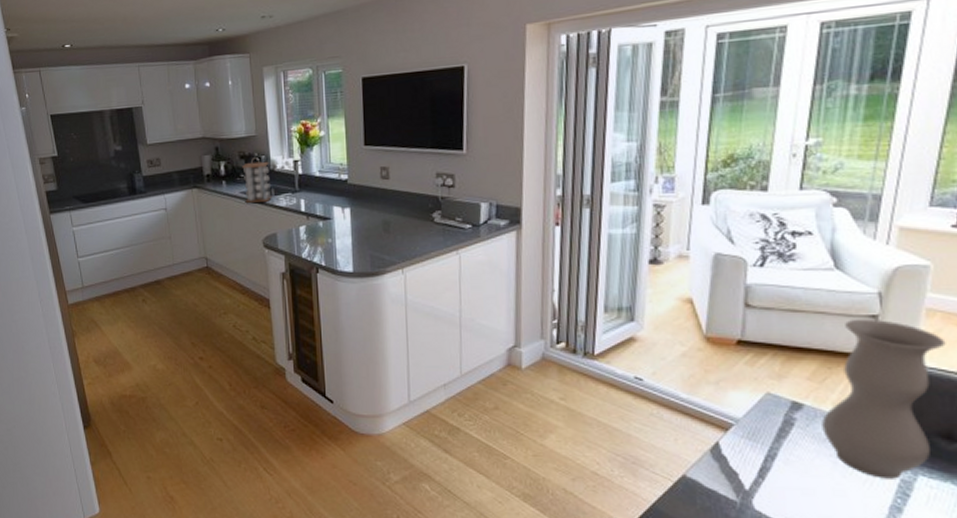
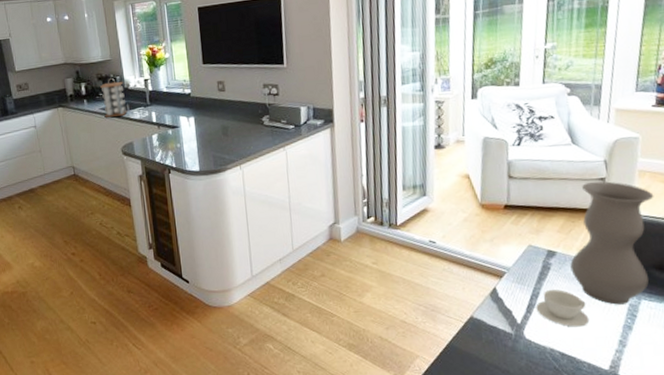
teacup: none [771,452,844,502] -> present [536,289,590,327]

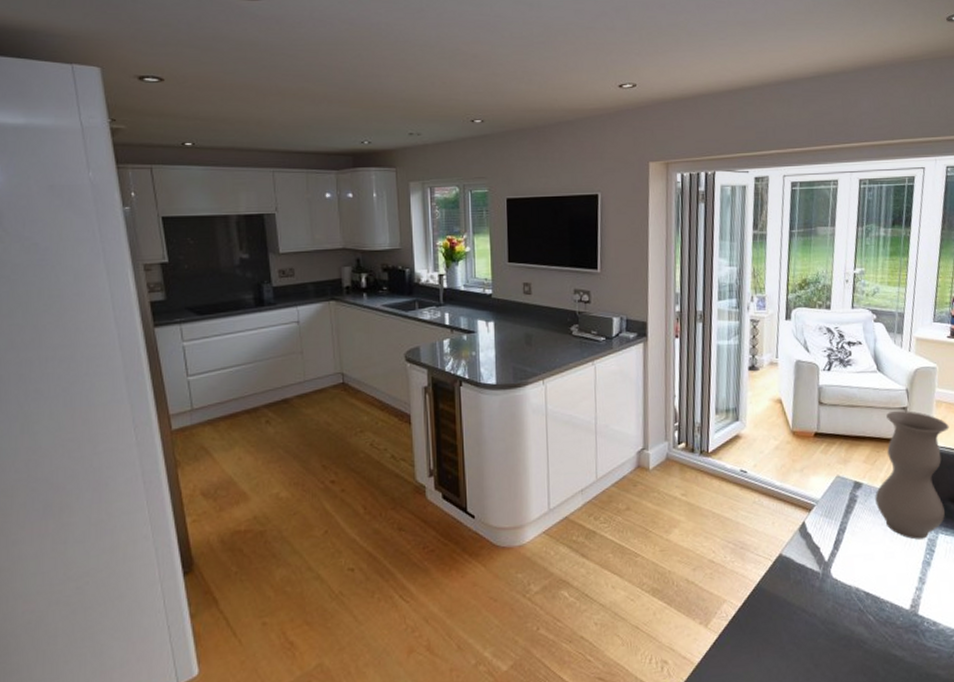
spice rack: present [100,78,128,118] -> none [385,270,416,317]
teacup: present [536,289,590,327] -> none [842,524,892,564]

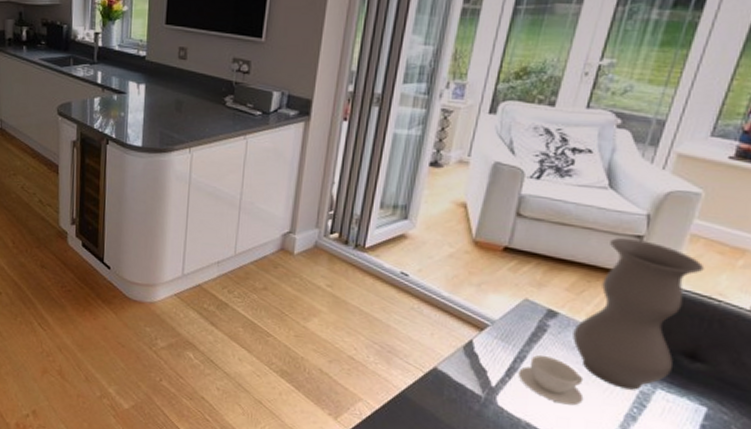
teacup: none [842,524,892,564] -> present [518,355,584,406]

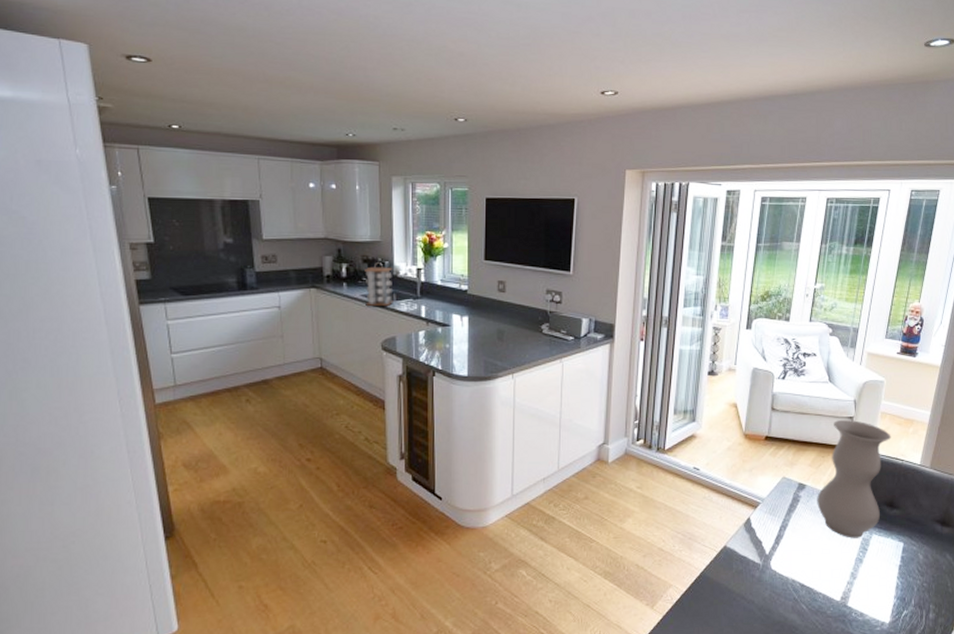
spice rack: none [43,26,71,72] -> present [365,262,393,307]
teacup: present [518,355,584,406] -> none [783,522,828,559]

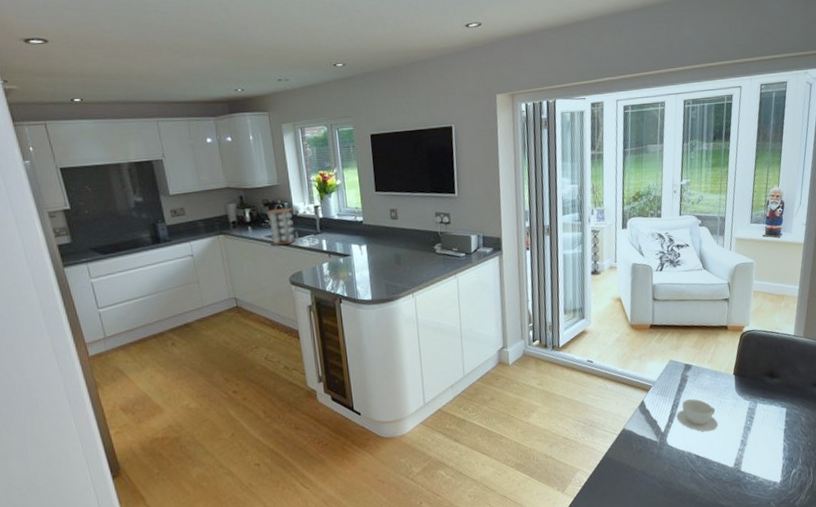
teacup: none [783,522,828,559] -> present [676,399,718,432]
vase: present [817,419,891,538] -> none [703,301,765,409]

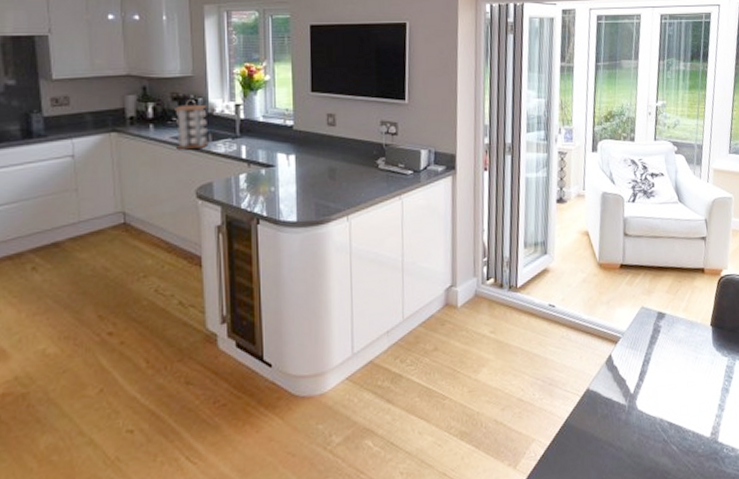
teacup: present [676,399,718,432] -> none [647,353,694,394]

